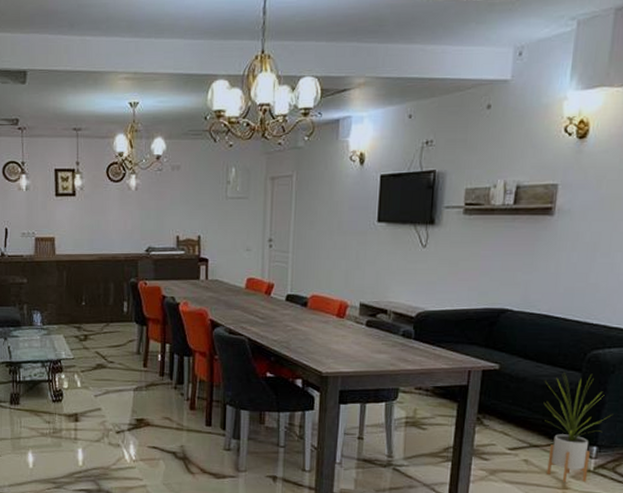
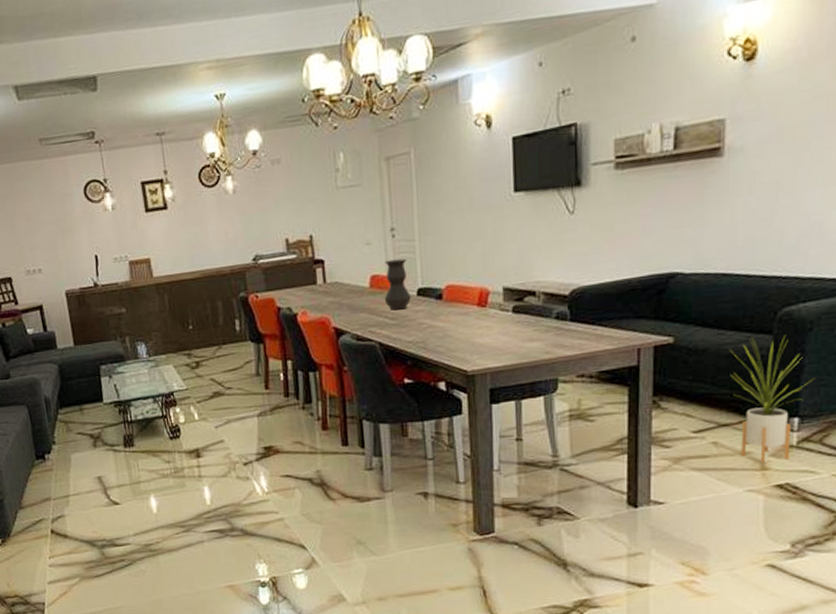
vase: none [257,267,280,311] -> present [384,258,411,311]

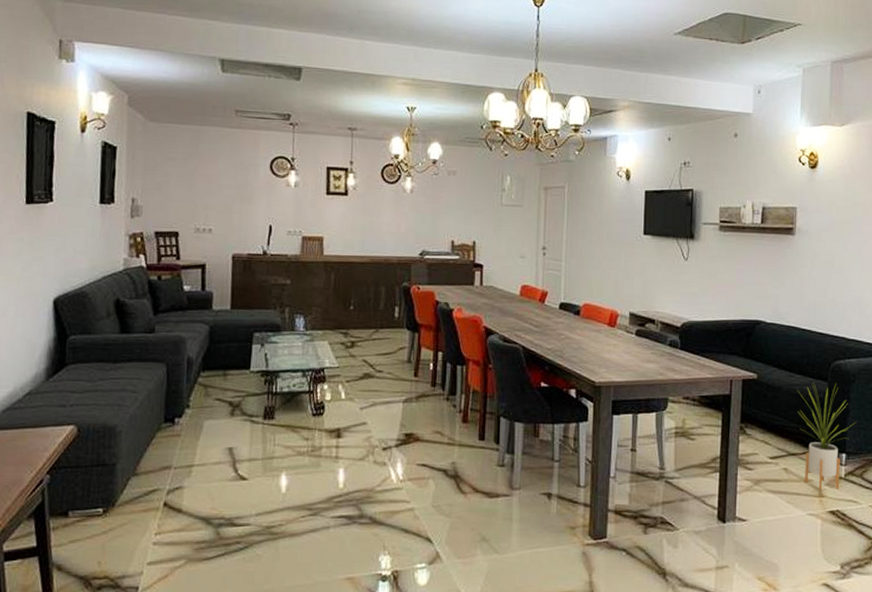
vase: present [384,258,411,311] -> none [531,274,554,319]

